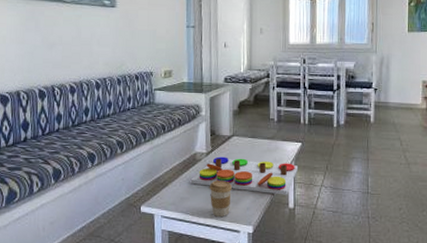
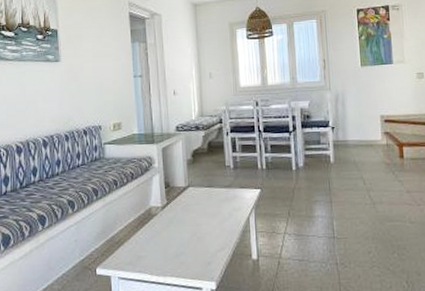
board game: present [190,156,298,195] -> none [147,209,258,246]
coffee cup: present [209,180,232,216] -> none [167,235,191,274]

